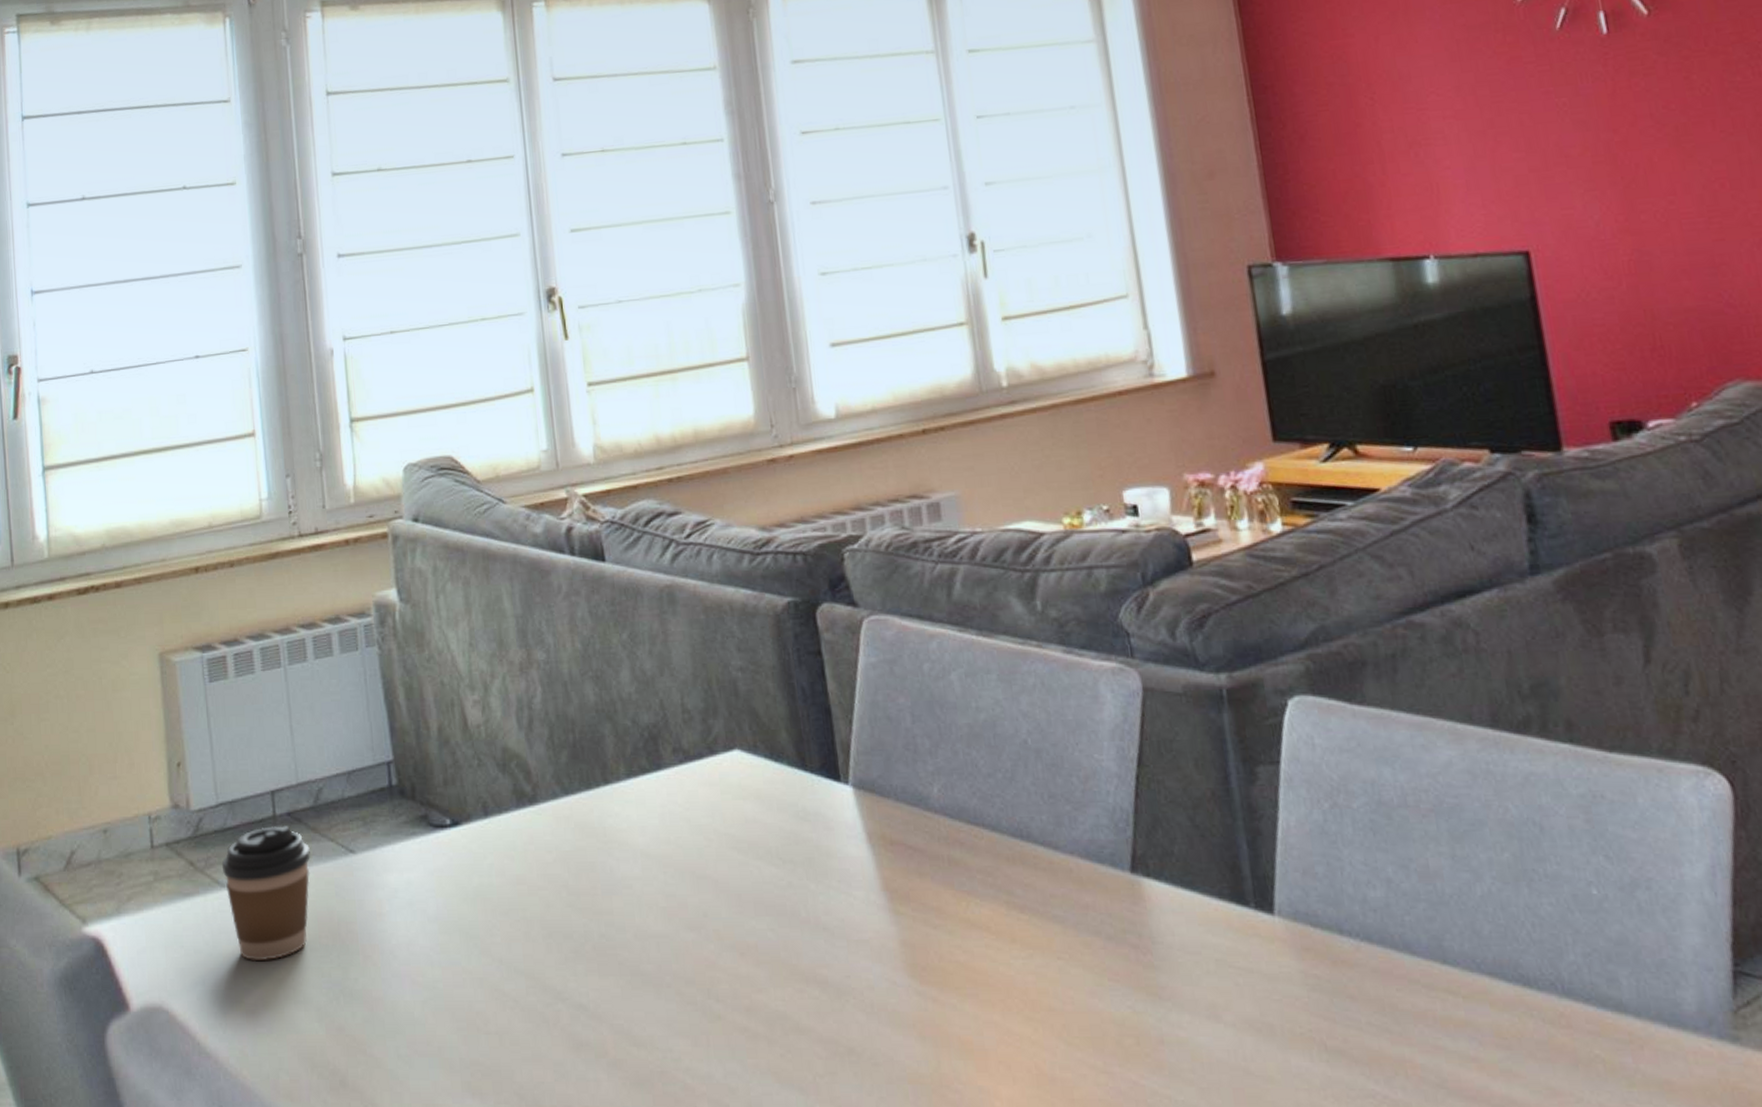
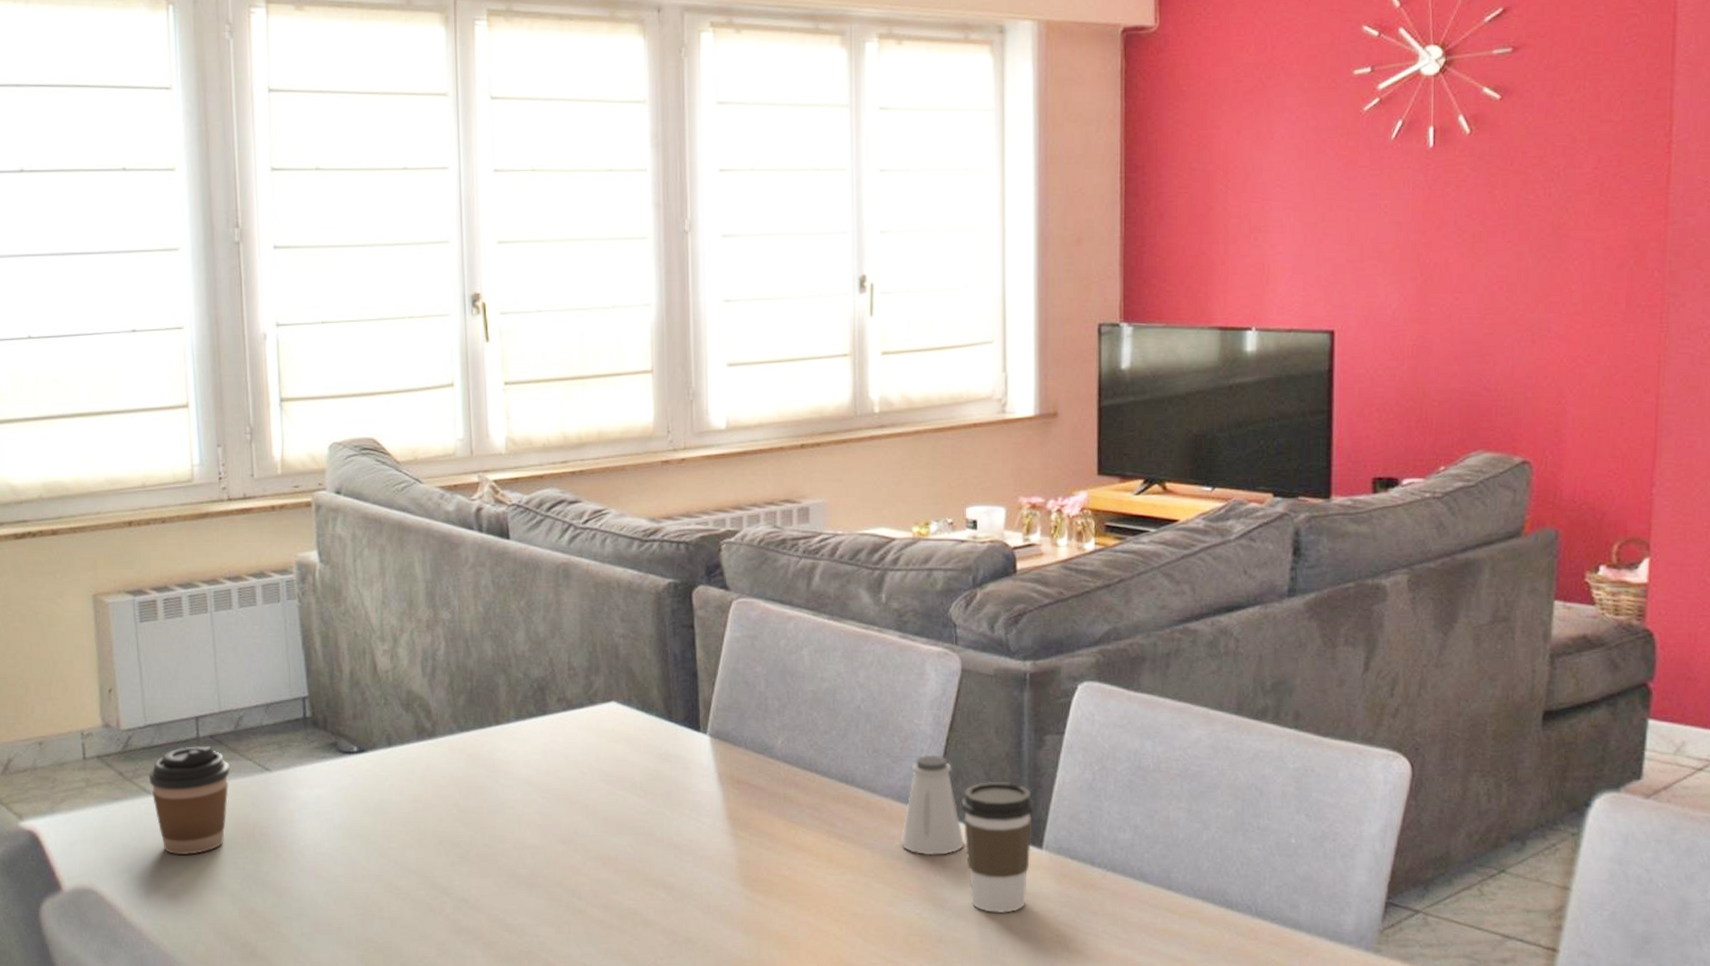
saltshaker: none [1097,799,1177,929] -> present [902,756,965,856]
coffee cup: none [1164,828,1263,1002] -> present [961,781,1034,913]

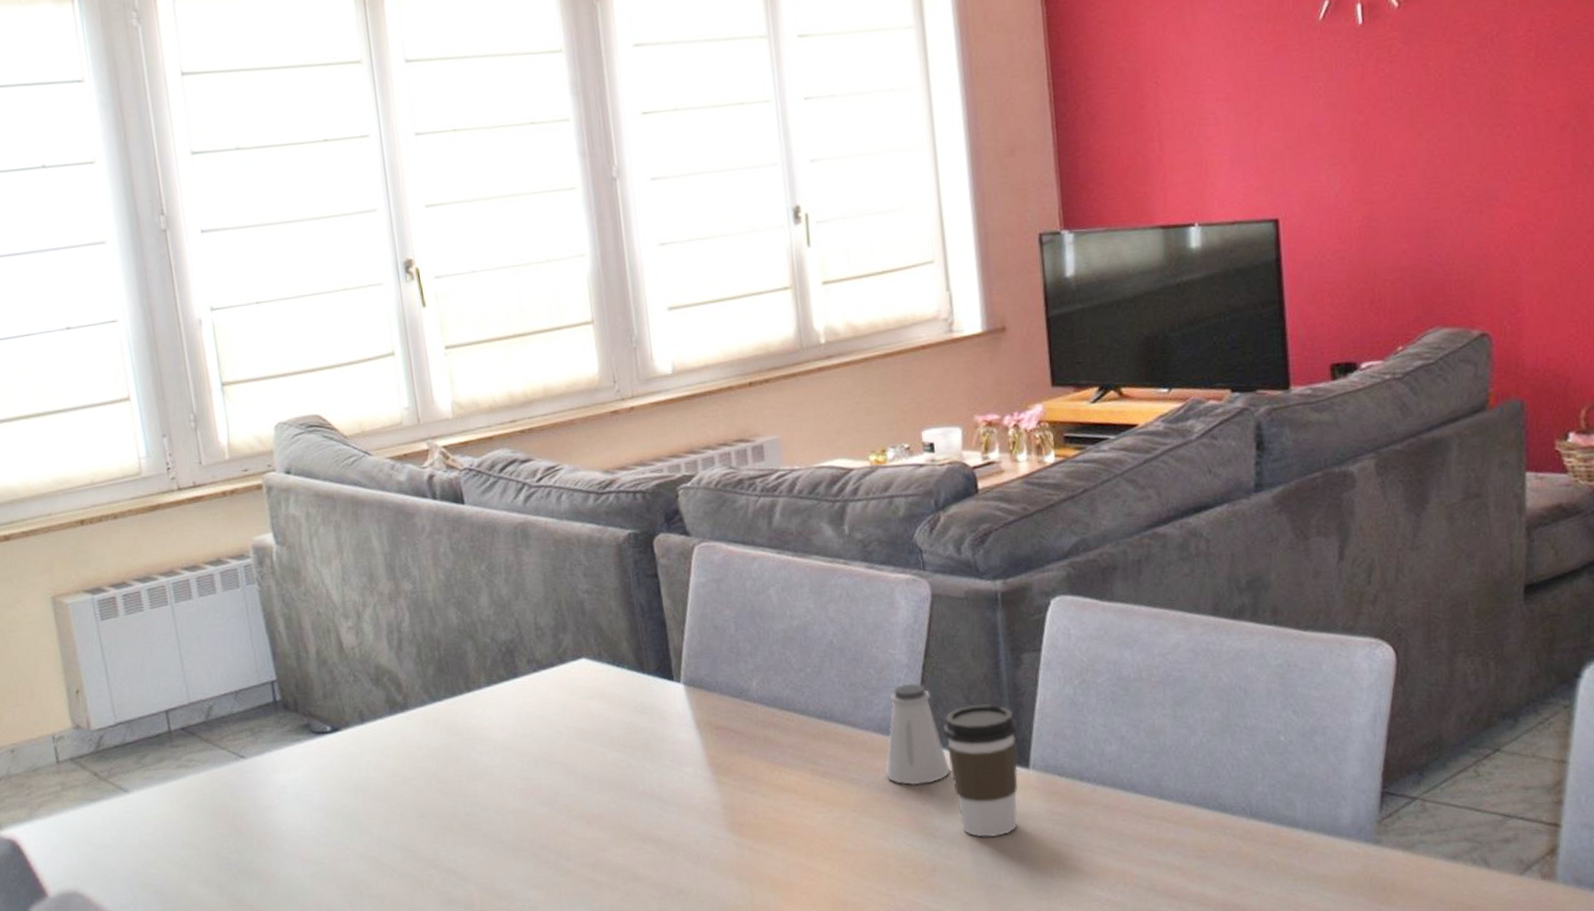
coffee cup: present [148,746,230,855] -> none [123,739,206,851]

